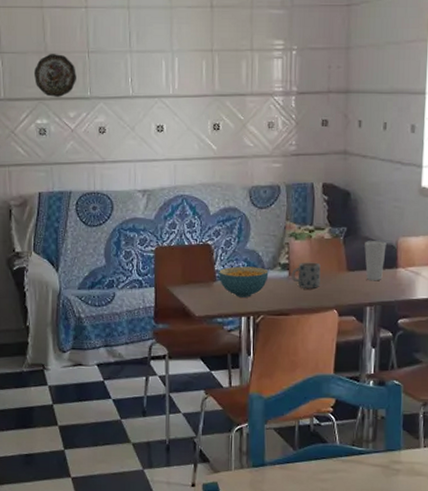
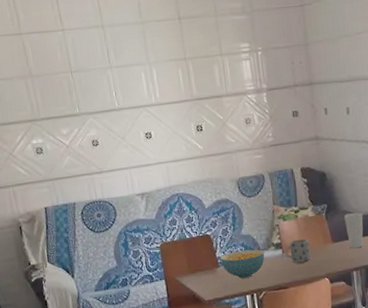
decorative plate: present [33,54,76,97] -> none [22,76,64,118]

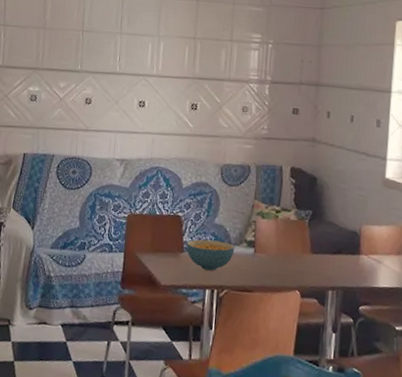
mug: present [284,238,311,263] -> none [256,240,286,268]
cup: present [344,212,363,249] -> none [328,225,350,266]

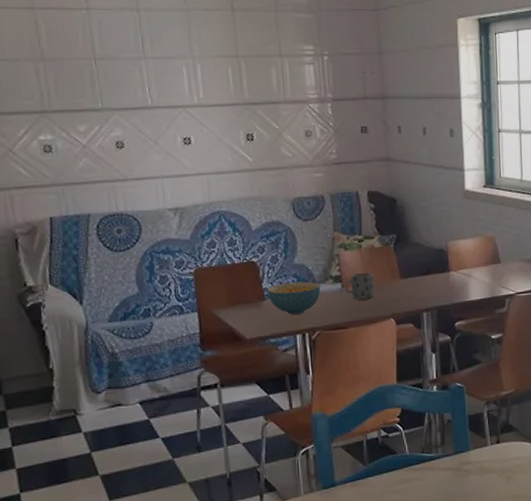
mug: none [256,240,286,268] -> present [344,272,375,300]

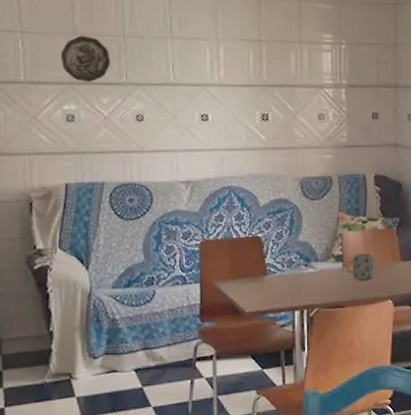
decorative plate: none [29,61,83,109] -> present [60,36,110,82]
cereal bowl: present [267,281,321,315] -> none [270,259,322,291]

